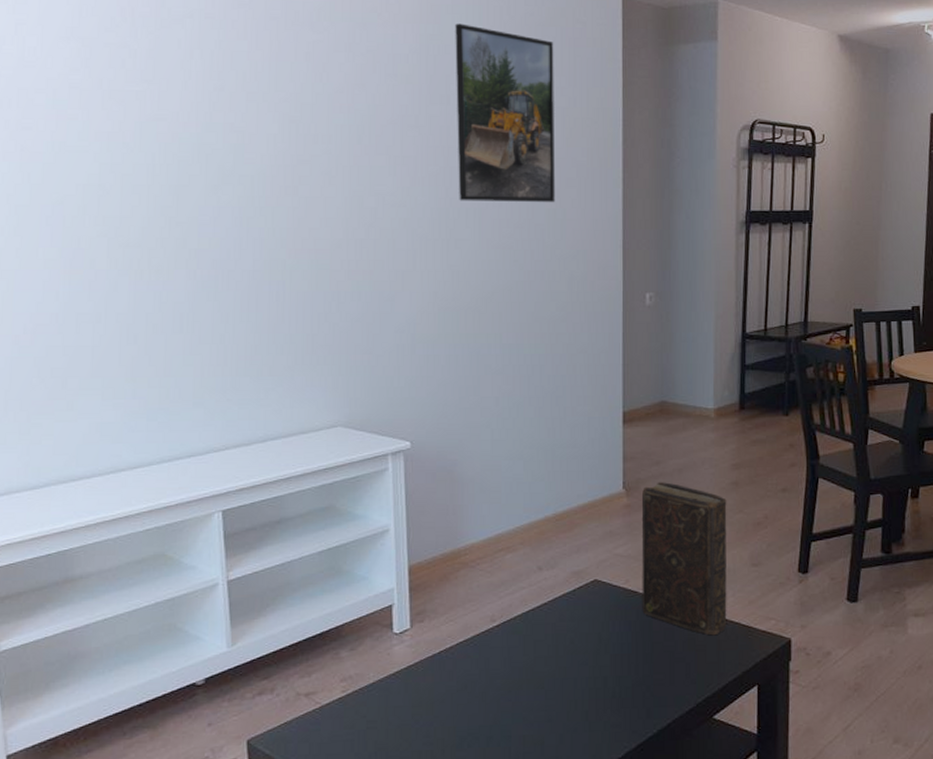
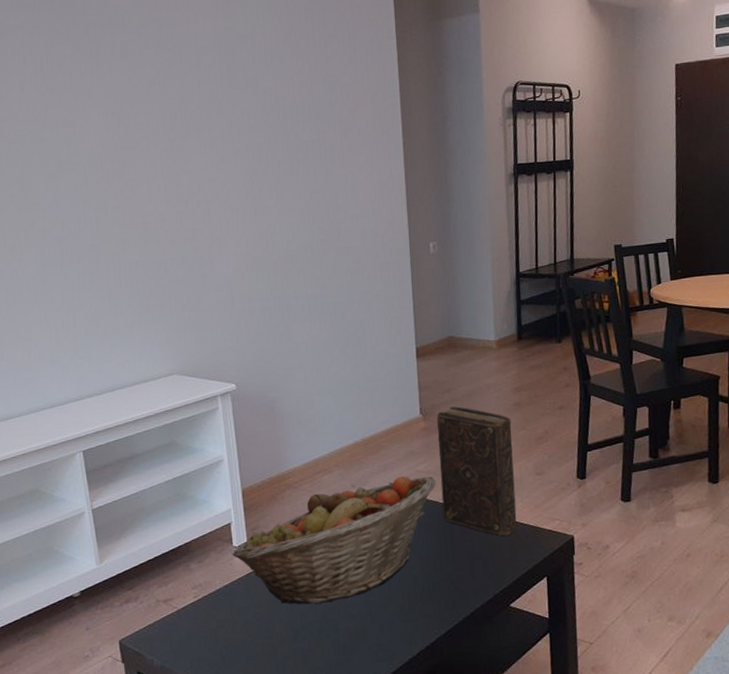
fruit basket: none [391,560,636,706] -> present [232,476,436,604]
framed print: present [455,23,556,202] -> none [248,15,346,173]

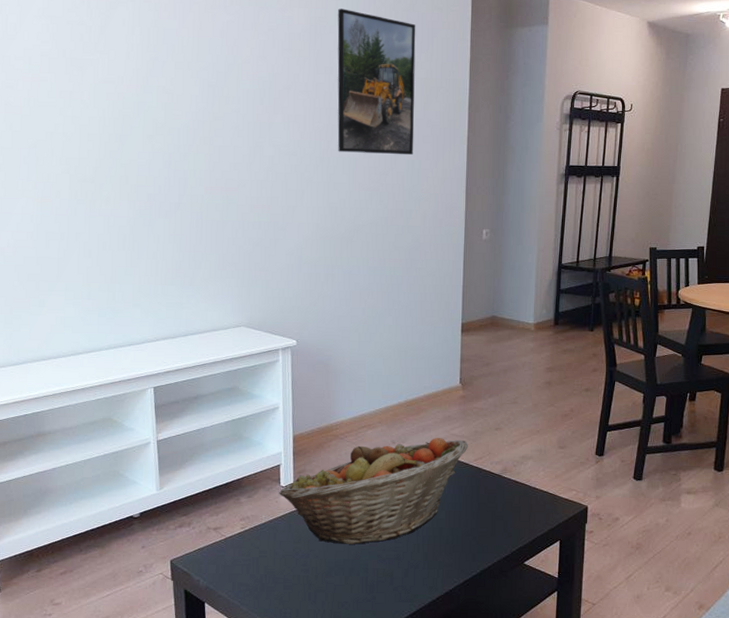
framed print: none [248,15,346,173] -> present [337,8,416,155]
book: present [436,406,517,536] -> none [471,379,541,501]

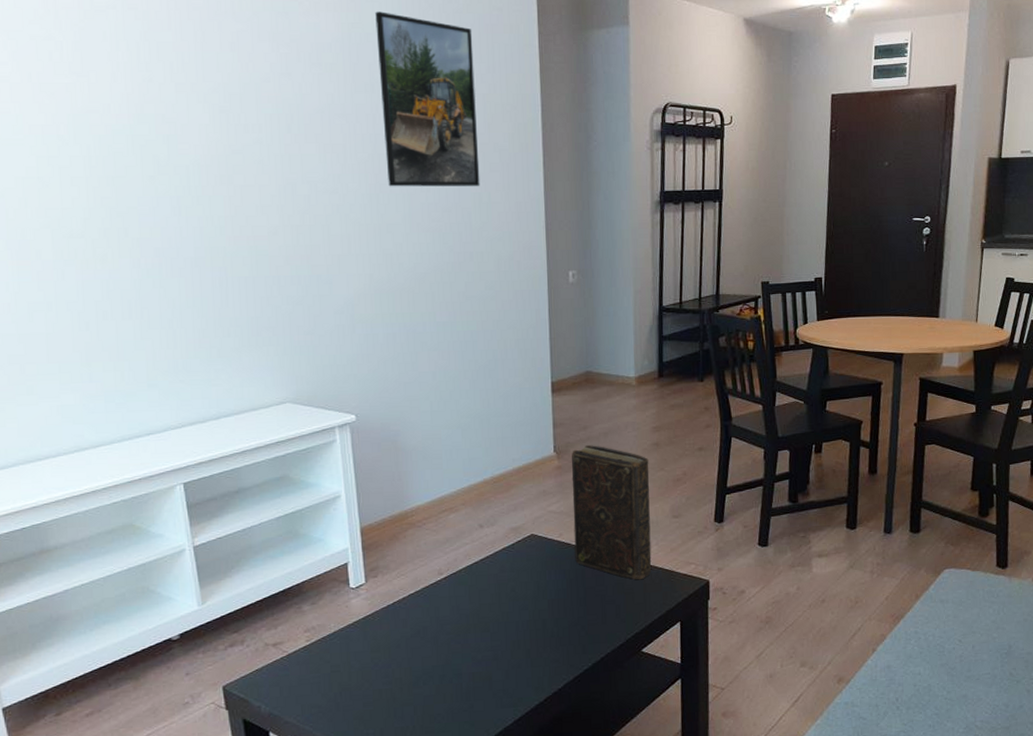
fruit basket: present [279,438,468,544] -> none [349,516,569,649]
book: none [471,379,541,501] -> present [571,445,652,580]

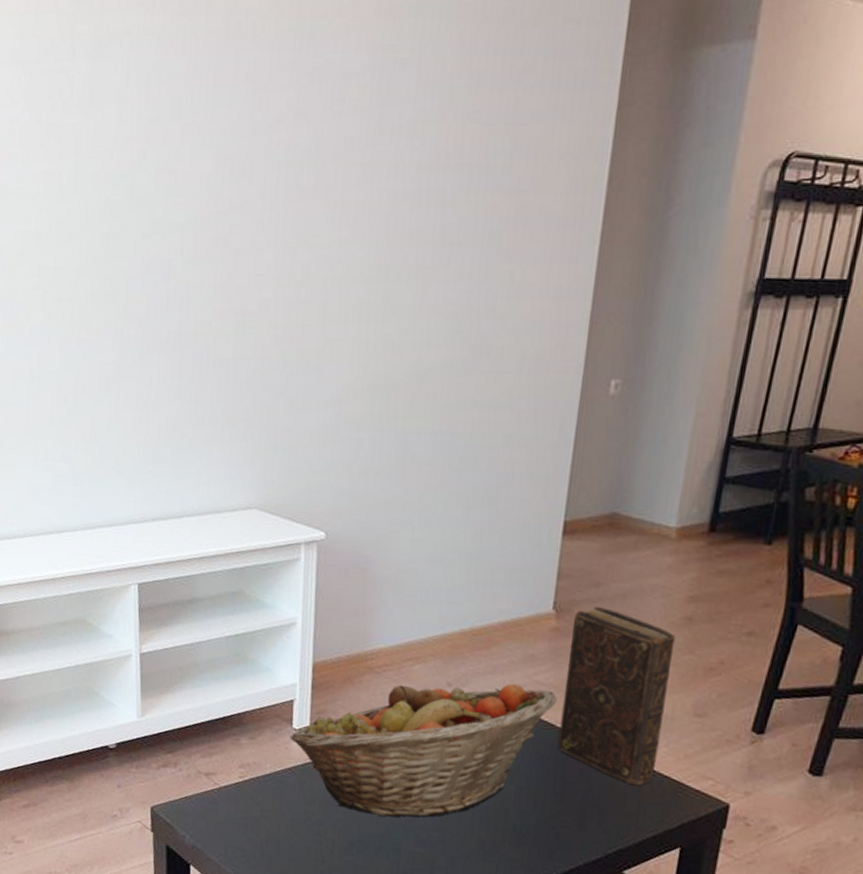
fruit basket: none [349,516,569,649] -> present [290,684,557,817]
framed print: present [375,11,480,187] -> none [402,29,536,261]

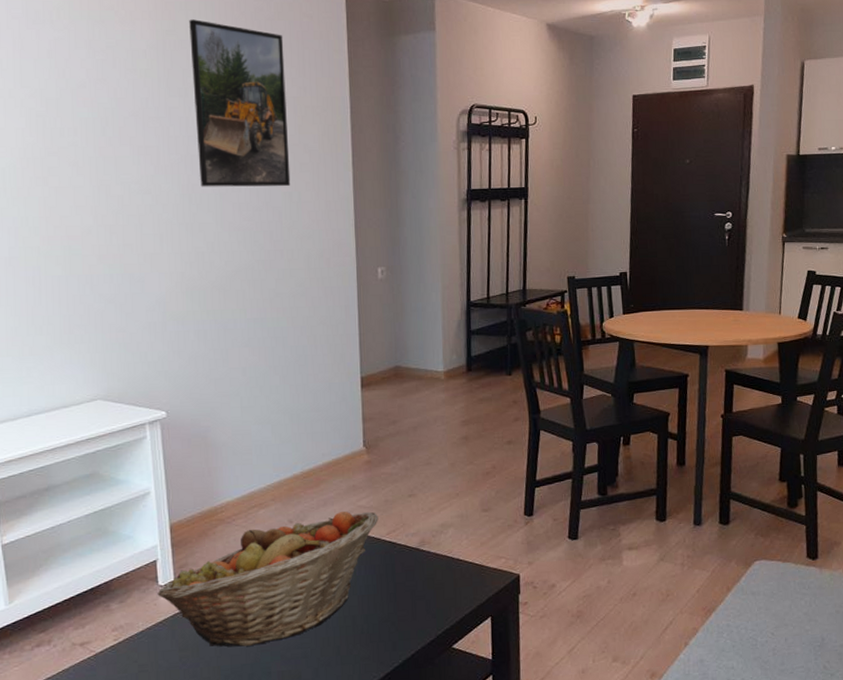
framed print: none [402,29,536,261] -> present [189,19,291,187]
book: present [557,607,676,786] -> none [380,439,462,575]

